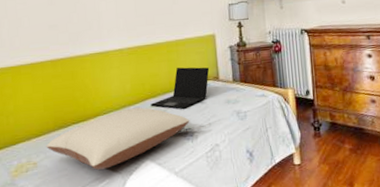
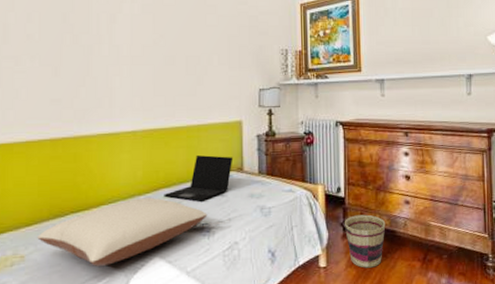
basket: none [314,114,354,164] -> present [344,214,386,268]

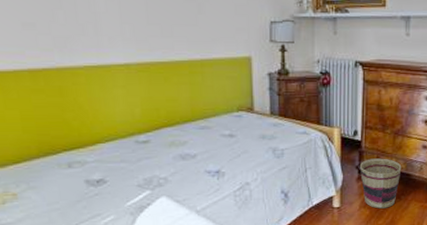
pillow: present [37,197,208,266] -> none [28,136,216,205]
laptop: present [164,155,233,202] -> none [167,93,243,142]

